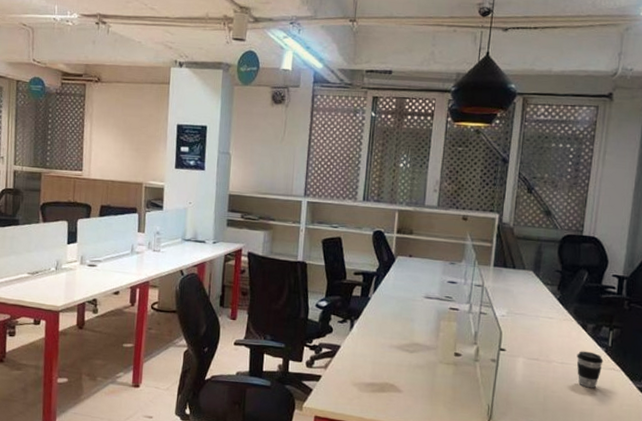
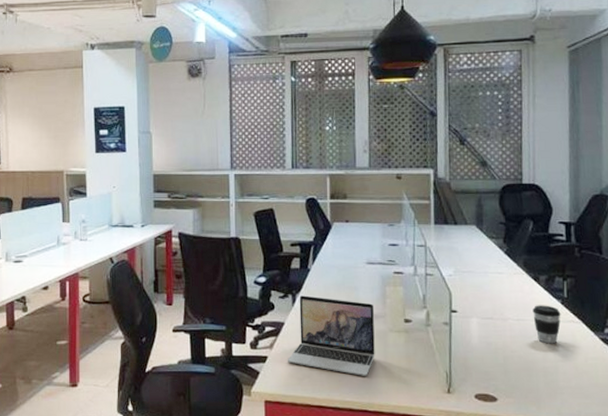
laptop: none [340,322,428,402] -> present [288,295,375,376]

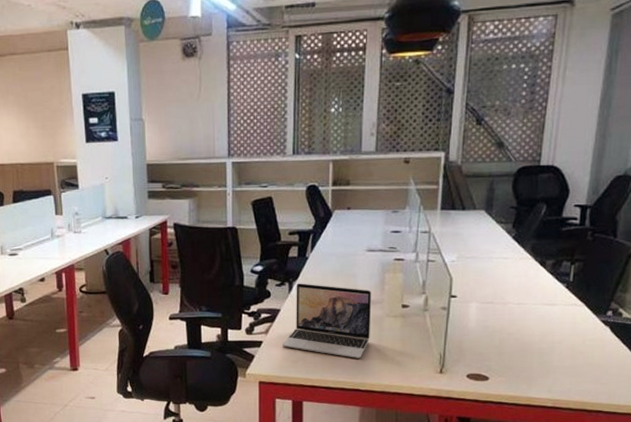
coffee cup: present [532,305,561,344] -> none [534,289,564,327]

